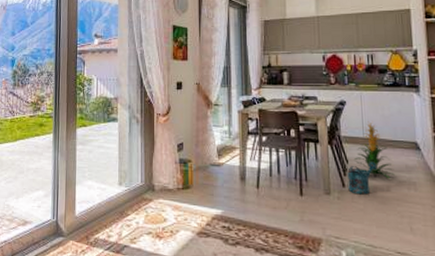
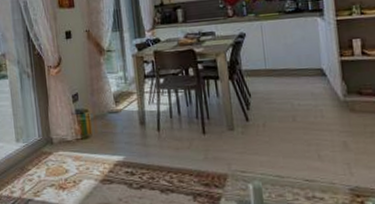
watering can: present [347,161,378,195] -> none [250,92,282,128]
indoor plant: present [353,121,396,179] -> none [256,52,302,109]

